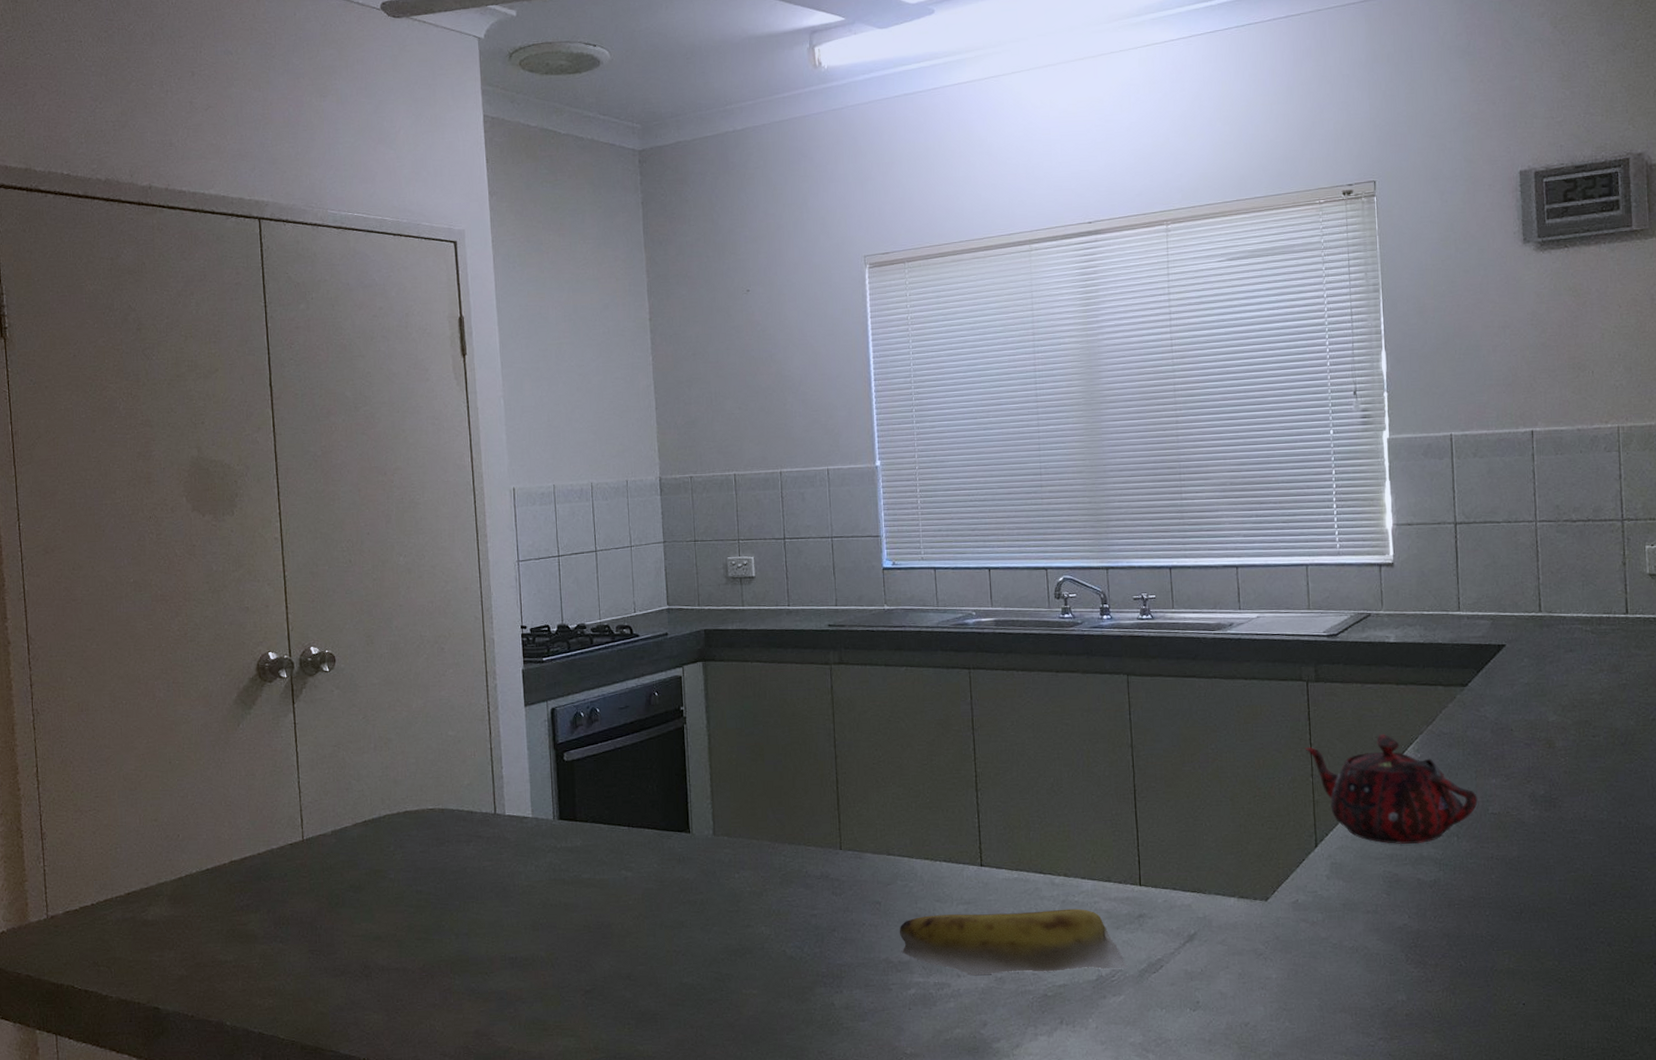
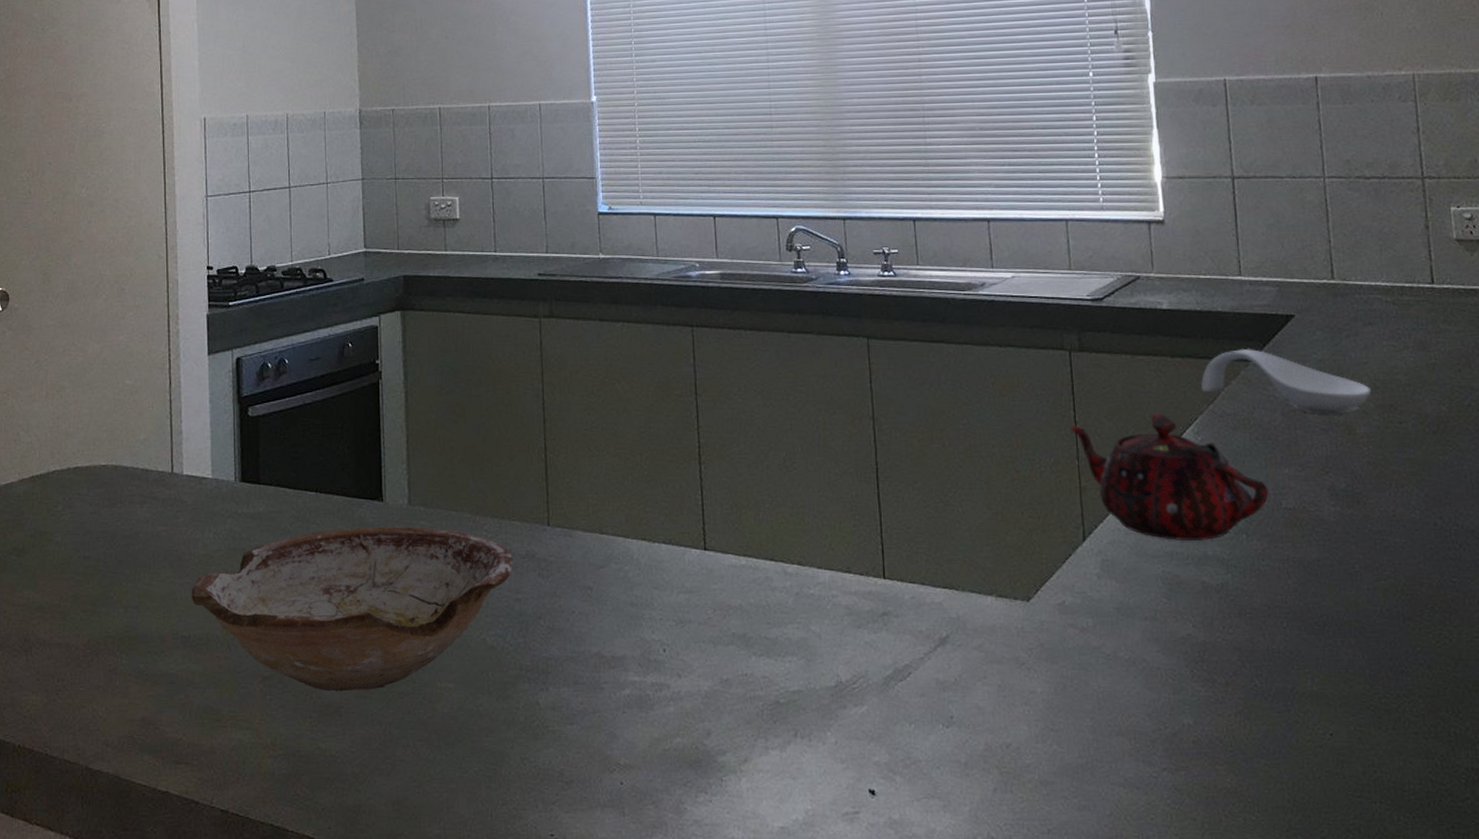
bowl: none [516,854,810,1001] -> present [191,526,514,692]
banana: present [899,908,1129,976] -> none [612,602,872,677]
spoon rest: none [1422,675,1570,731] -> present [1201,348,1372,415]

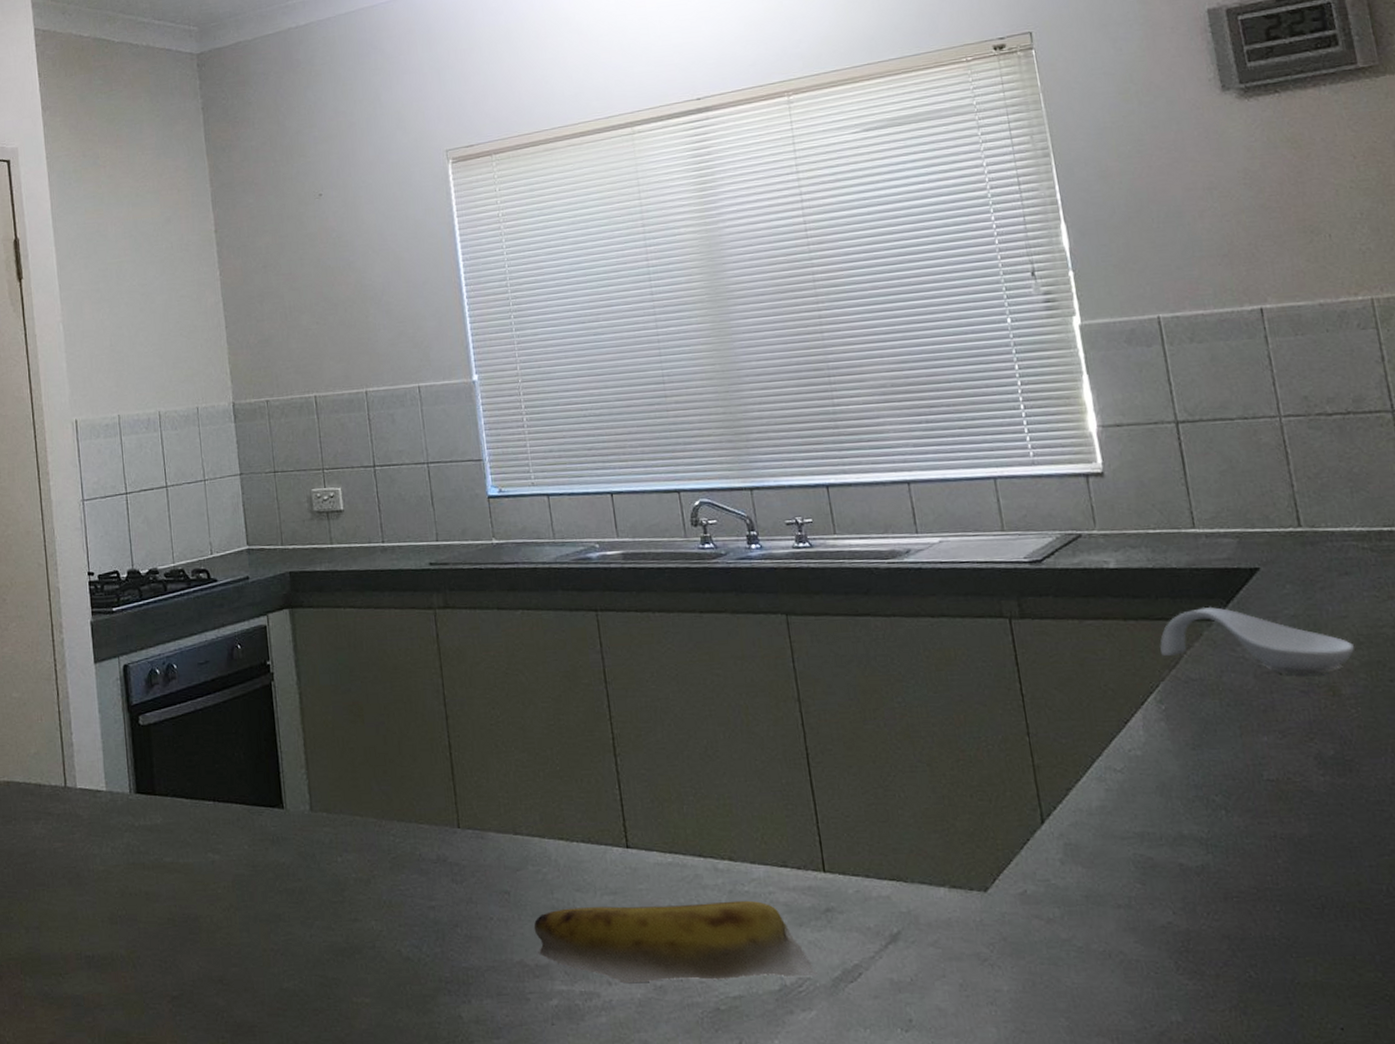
bowl: present [191,526,514,692] -> none [92,834,425,1010]
banana: none [612,602,872,677] -> present [533,900,819,984]
teapot: present [1069,413,1269,541] -> none [1015,681,1247,820]

